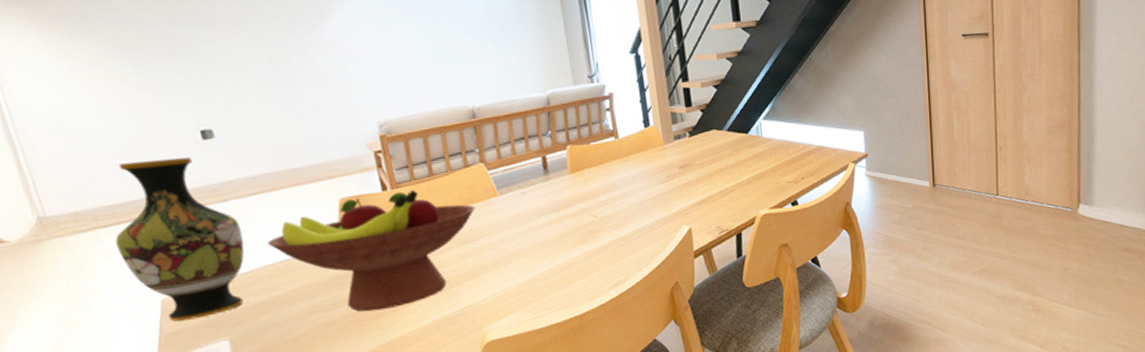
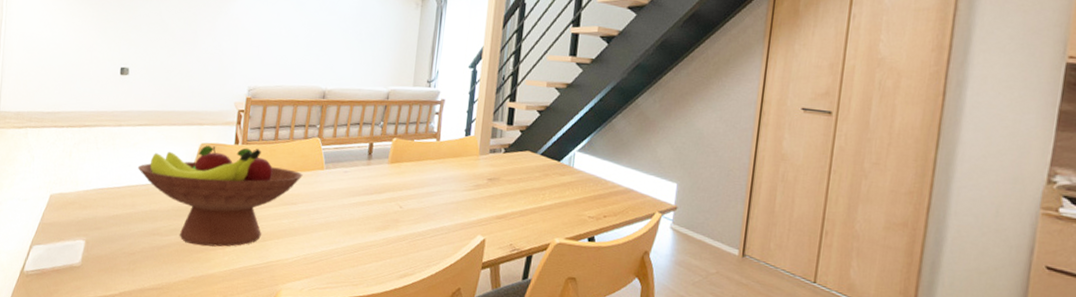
vase: present [115,157,245,322] -> none [36,82,124,217]

